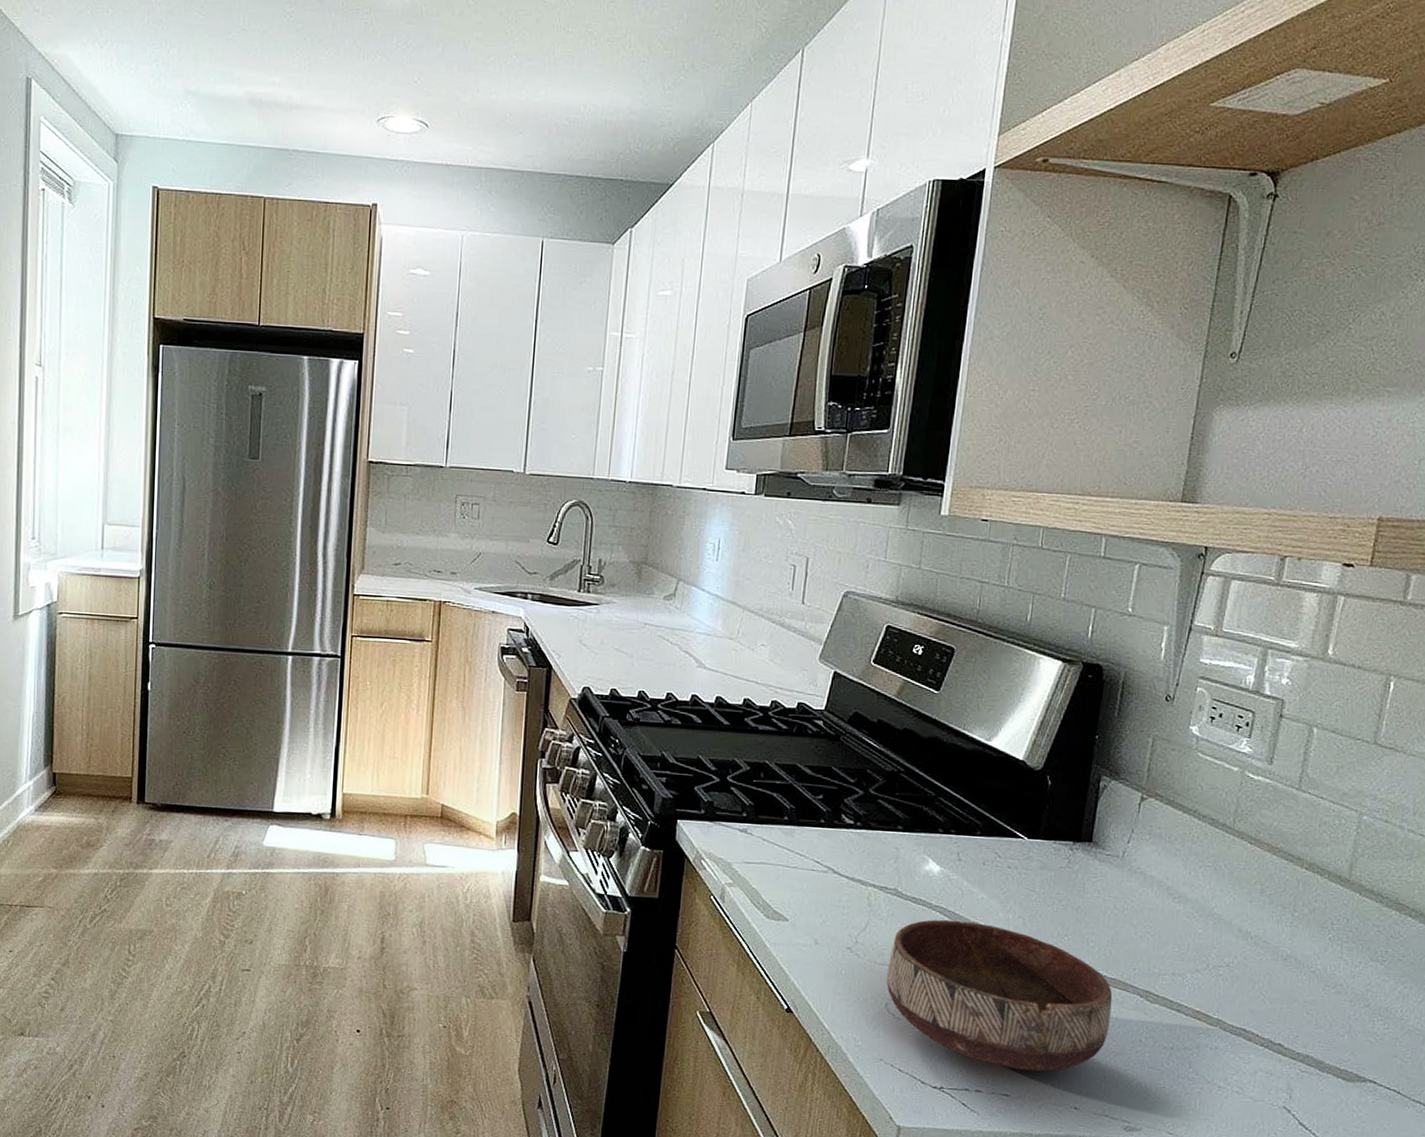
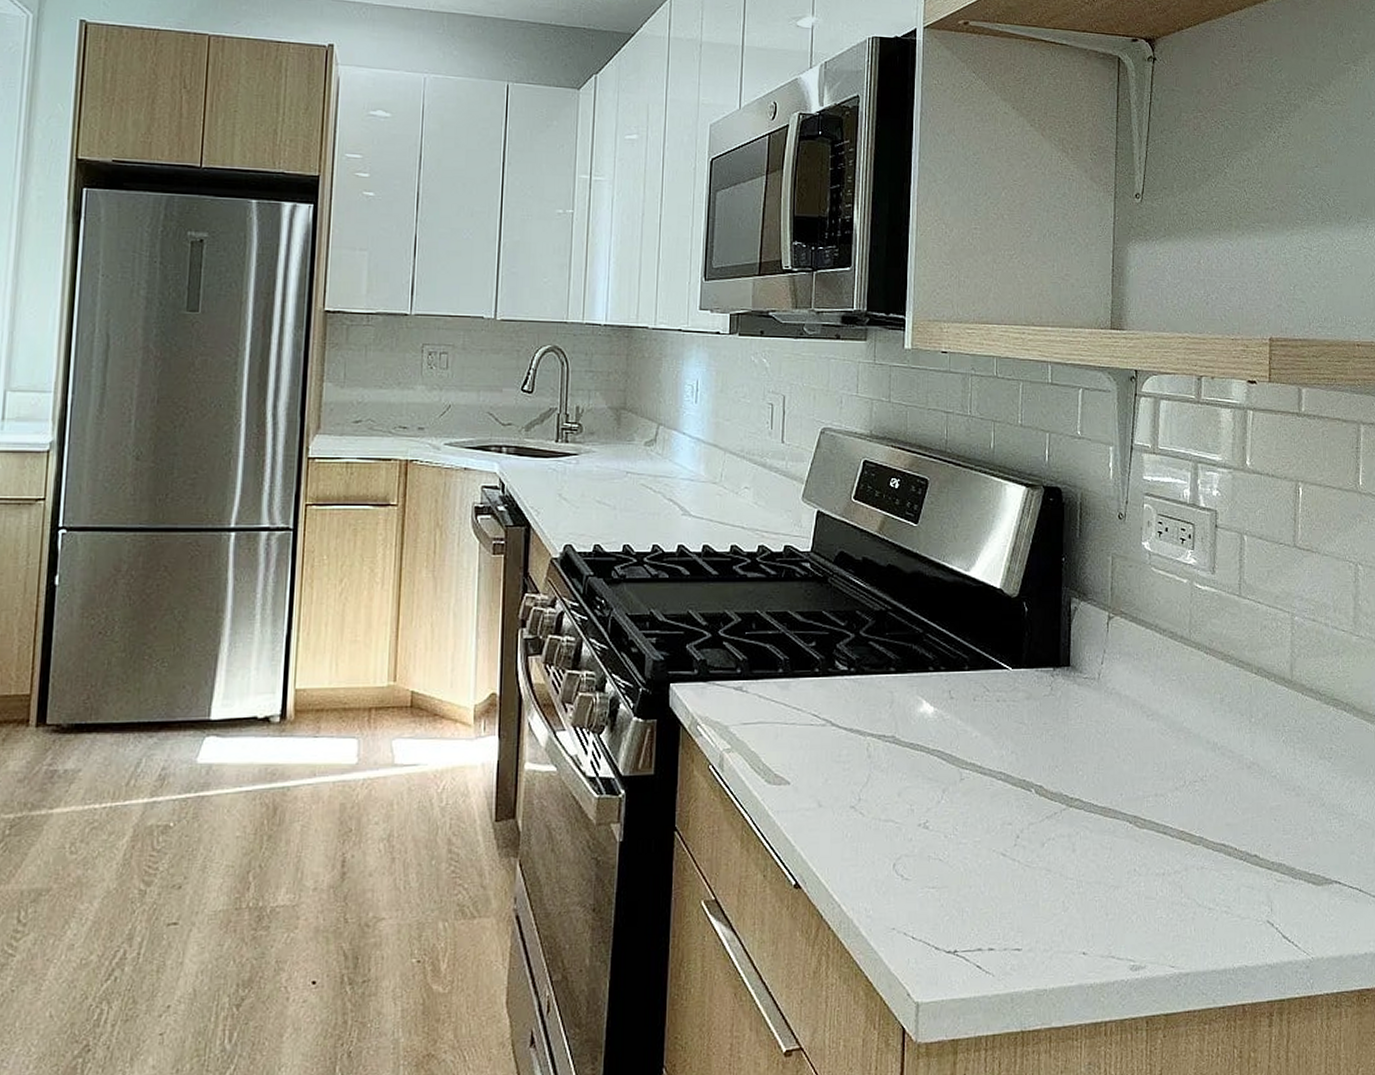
bowl: present [887,919,1113,1071] -> none [893,763,1106,919]

